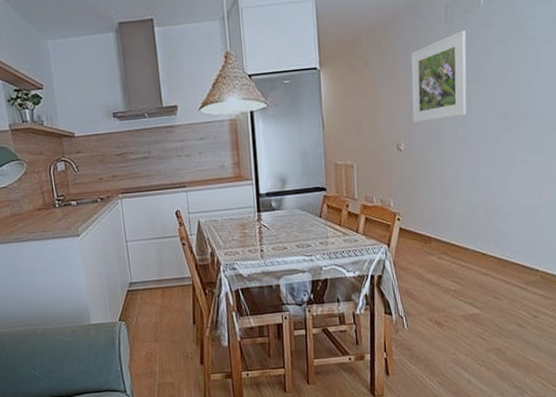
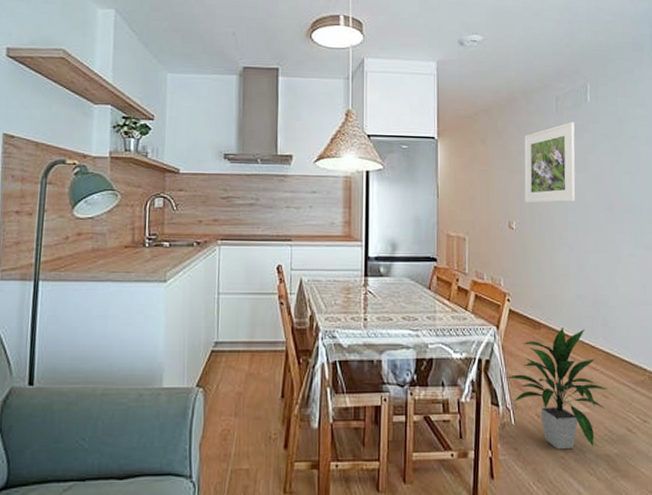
indoor plant: none [397,238,500,348] -> present [505,326,609,450]

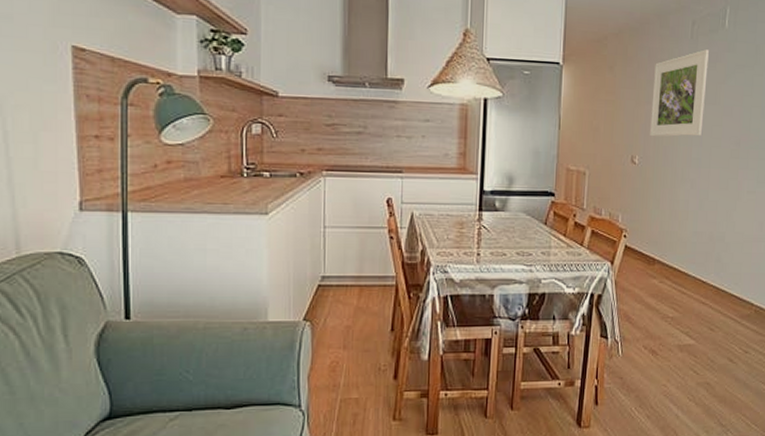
indoor plant: present [505,326,609,450] -> none [616,262,715,379]

